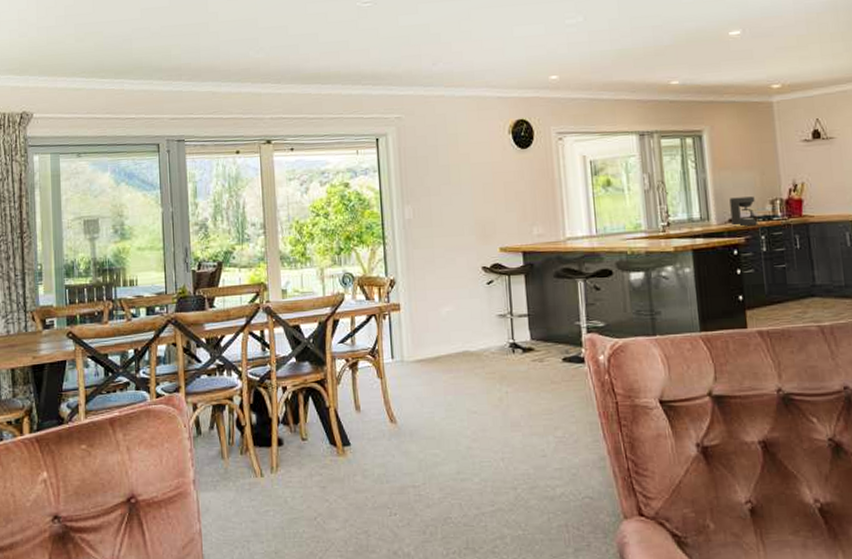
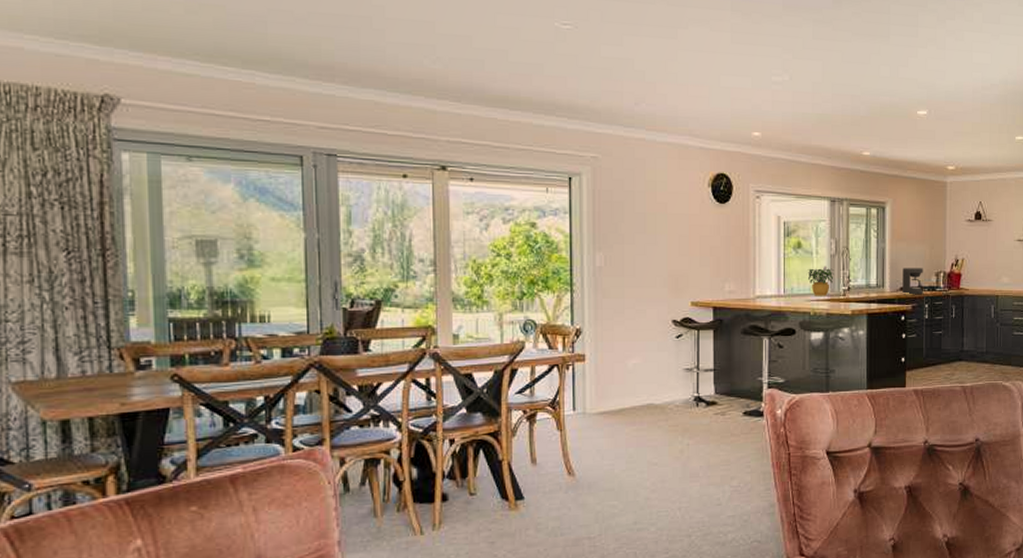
potted flower: none [619,202,650,234] -> present [806,266,834,296]

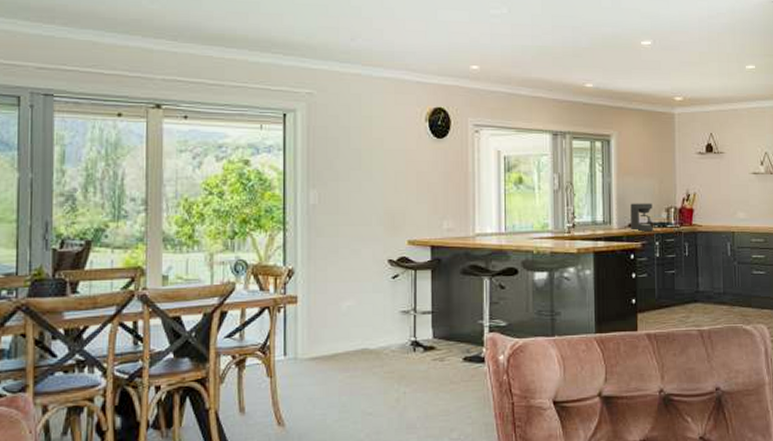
potted flower: present [806,266,834,296] -> none [528,202,558,234]

